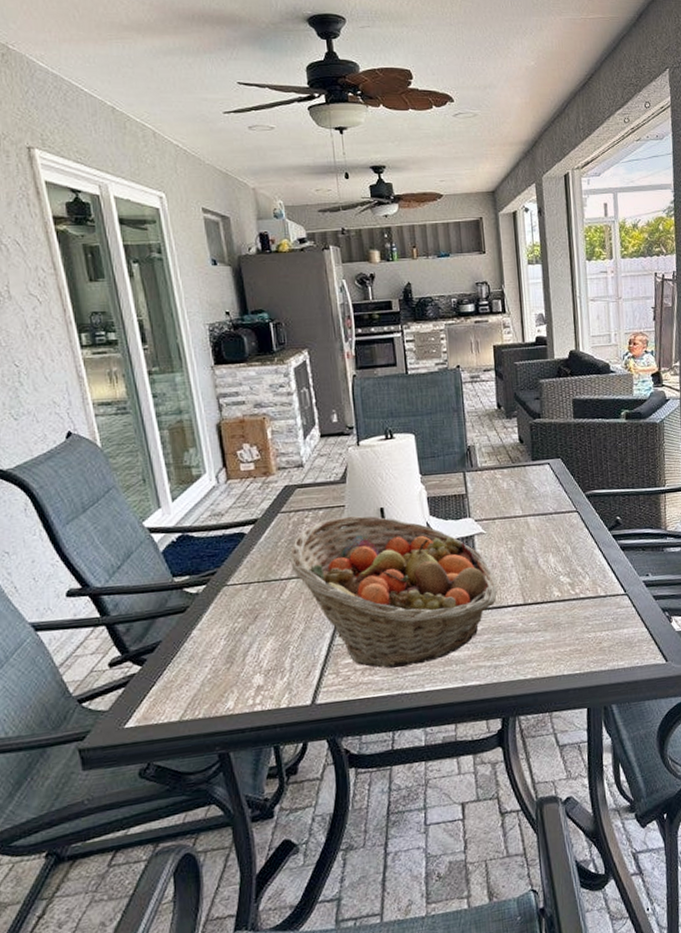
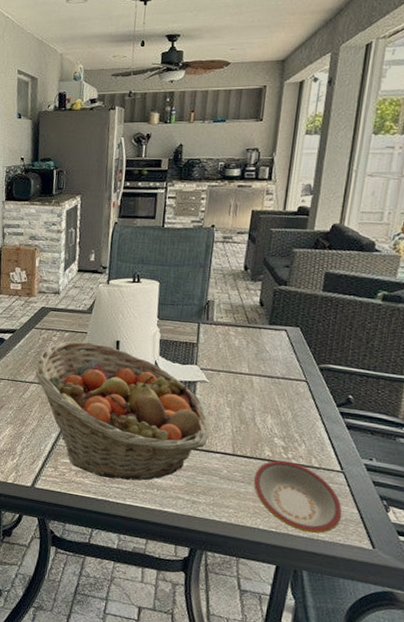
plate: none [549,596,635,665] -> present [253,460,342,534]

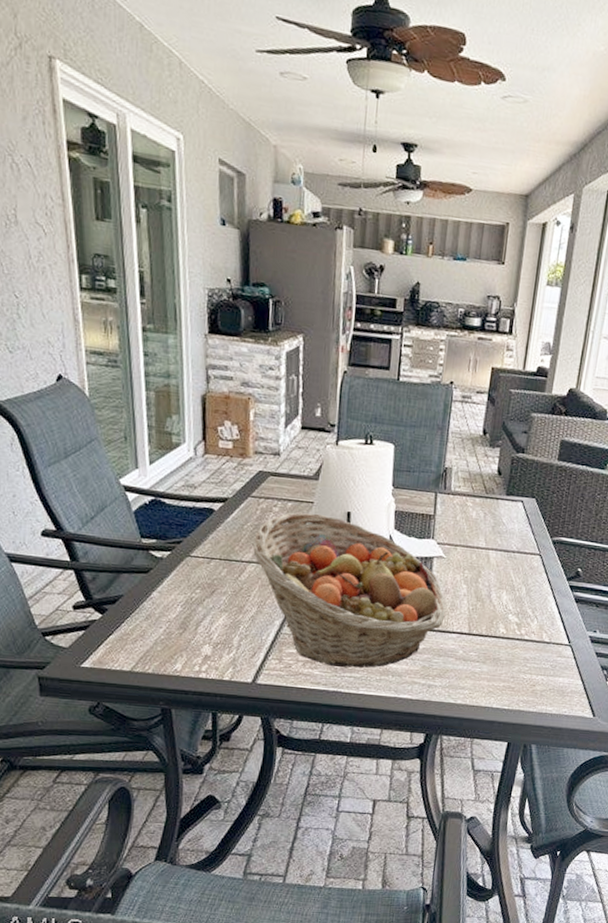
plate: present [253,460,342,534] -> none [488,637,568,708]

